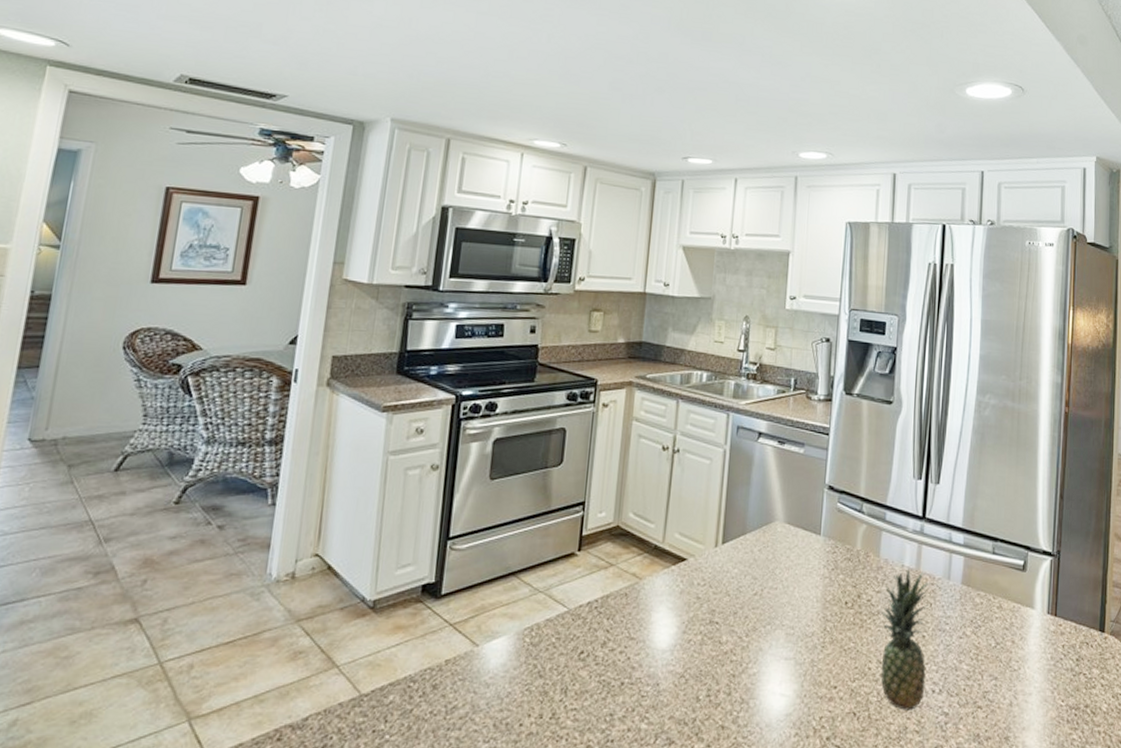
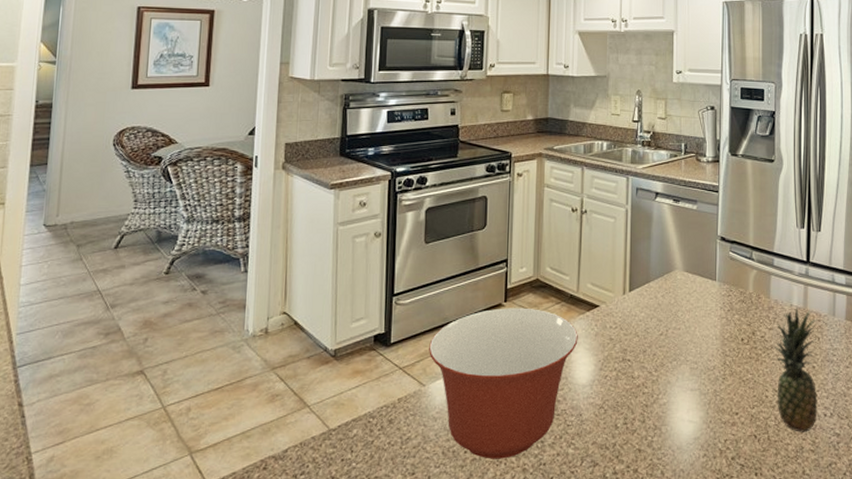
mixing bowl: none [485,558,661,734] -> present [429,308,578,459]

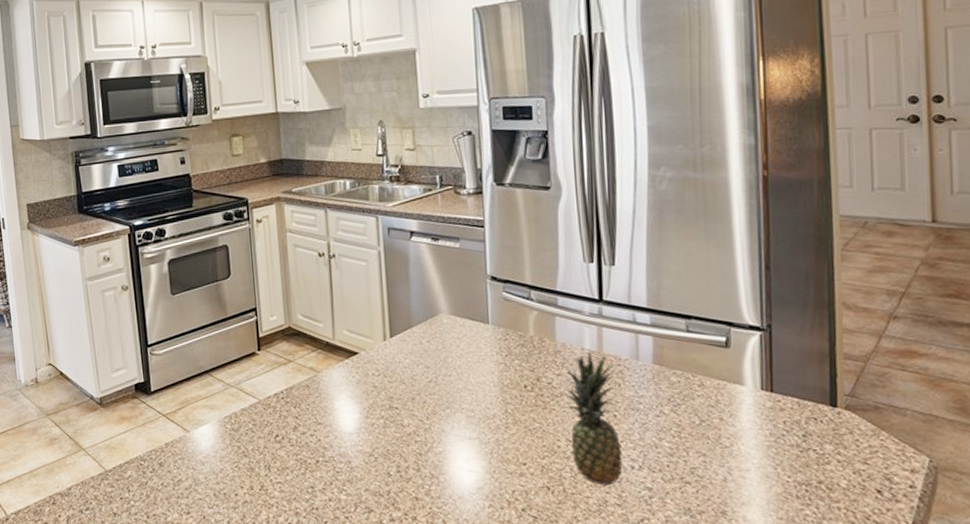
mixing bowl: present [429,308,578,459] -> none [188,356,339,502]

